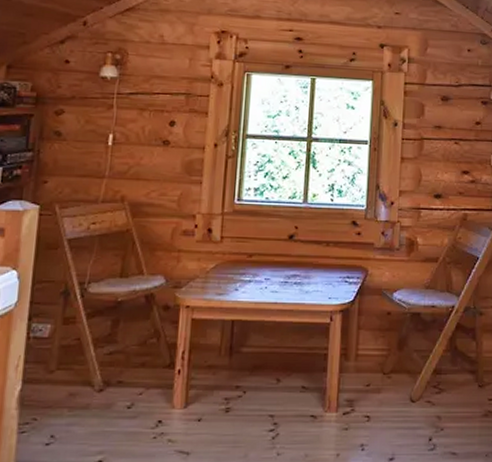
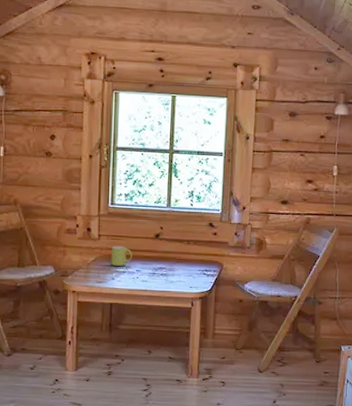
mug: none [234,250,262,274] -> present [110,246,133,266]

